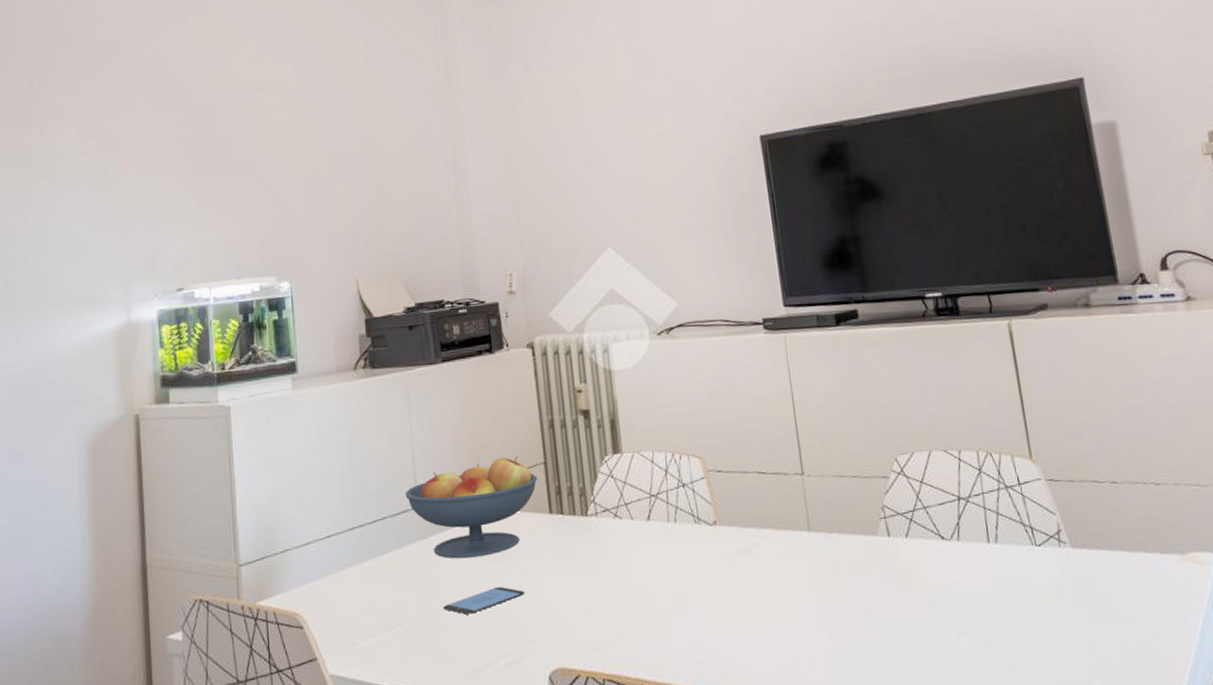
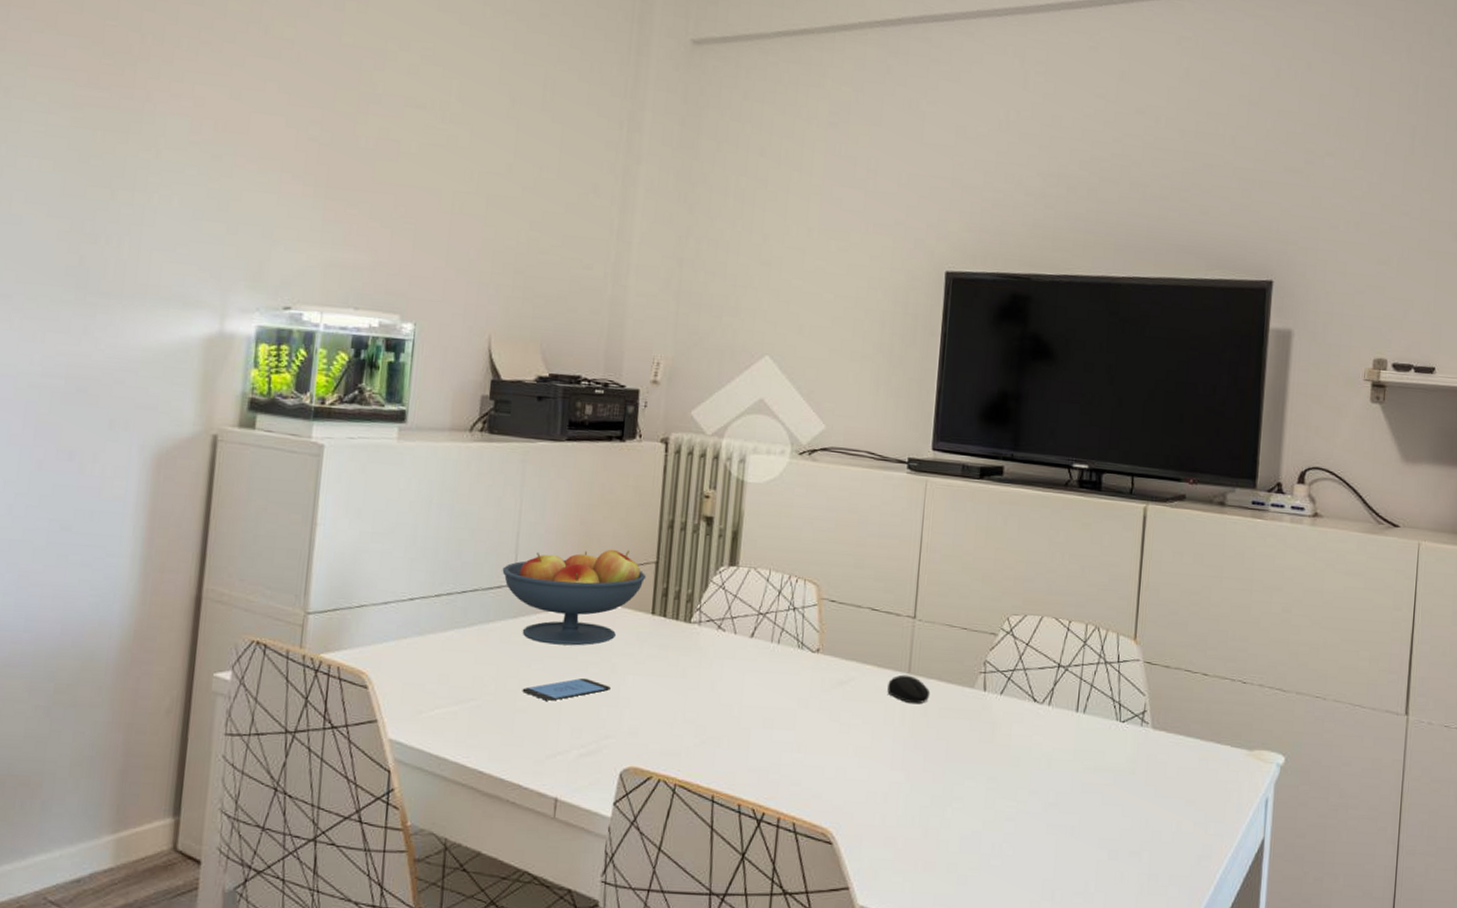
computer mouse: none [790,532,835,562] -> present [887,674,931,704]

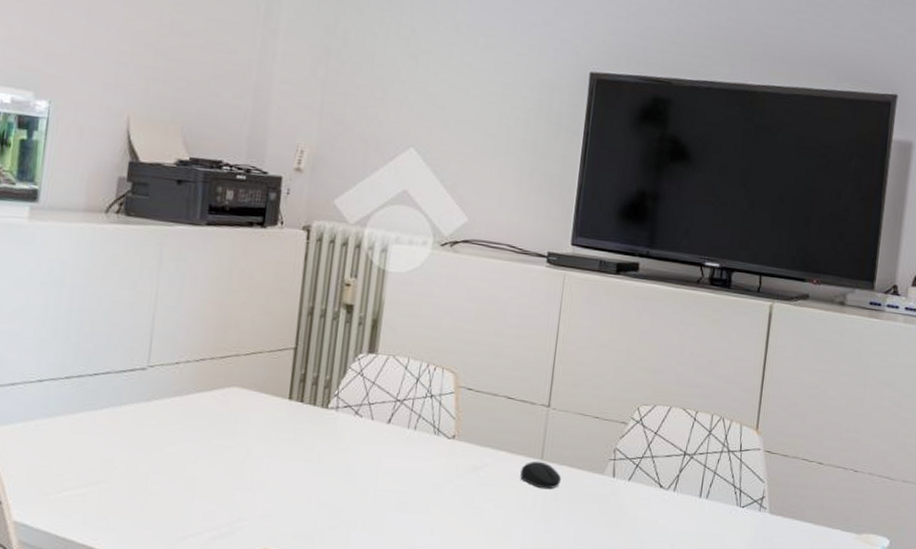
fruit bowl: present [502,549,647,646] -> none [136,334,285,430]
smartphone: present [522,677,611,701] -> none [154,461,245,484]

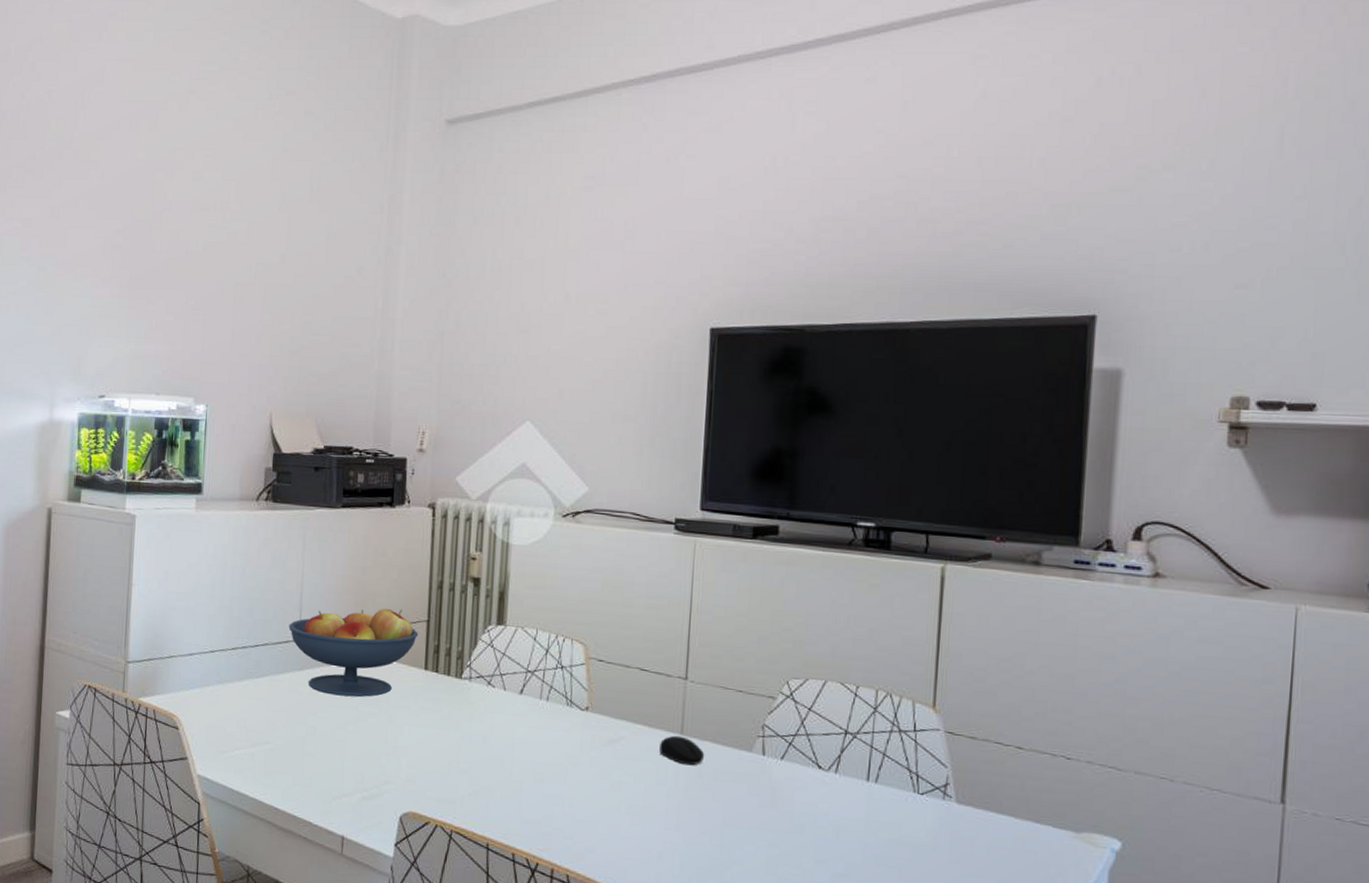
fruit bowl: none [136,334,285,430] -> present [288,608,419,698]

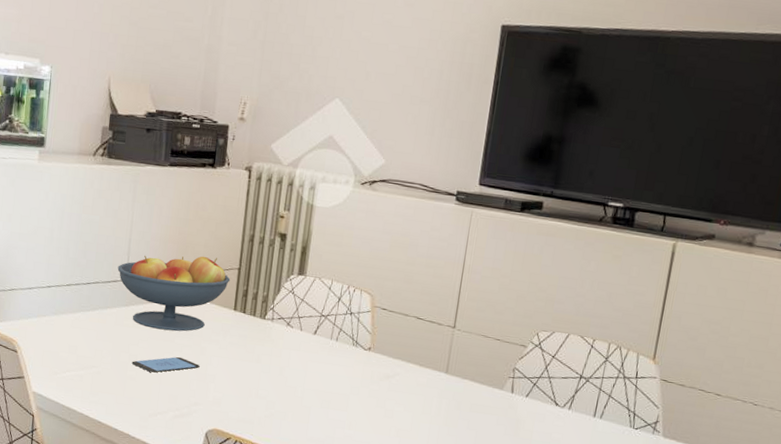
smartphone: none [309,727,389,747] -> present [131,356,200,373]
computer mouse: present [659,735,705,766] -> none [427,374,464,399]

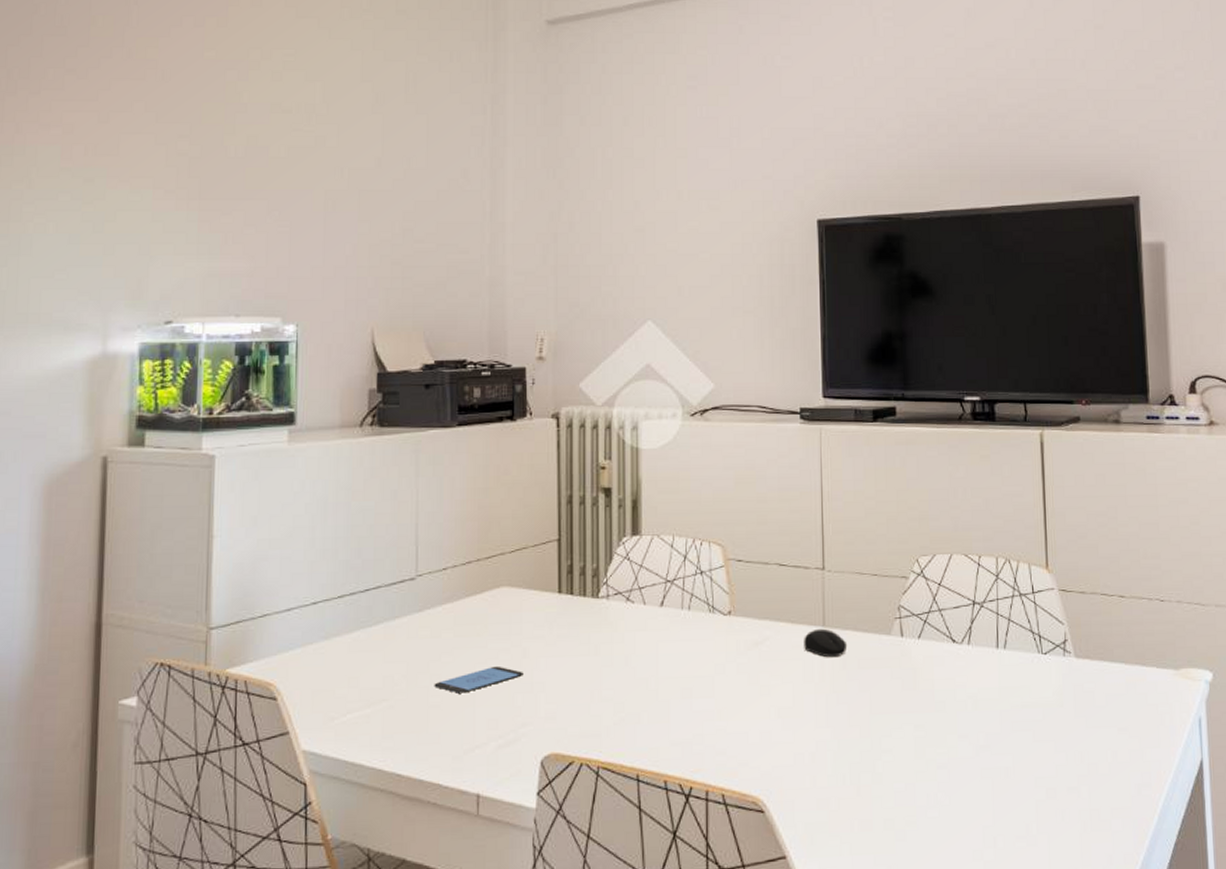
fruit bowl: present [117,255,231,332] -> none [404,530,550,635]
computer mouse: none [427,374,464,399] -> present [804,628,848,658]

